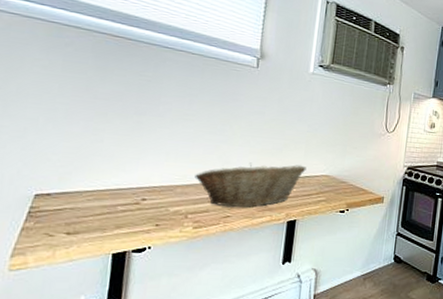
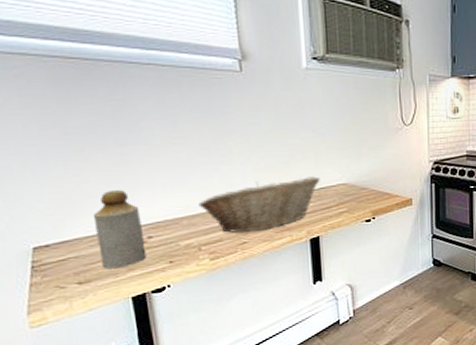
bottle: none [93,152,142,225] -> present [92,189,147,269]

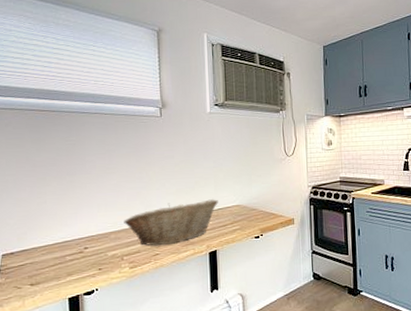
bottle: present [92,189,147,269] -> none [46,209,82,274]

